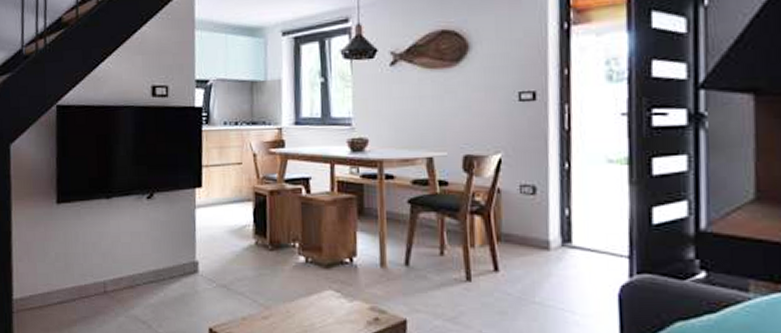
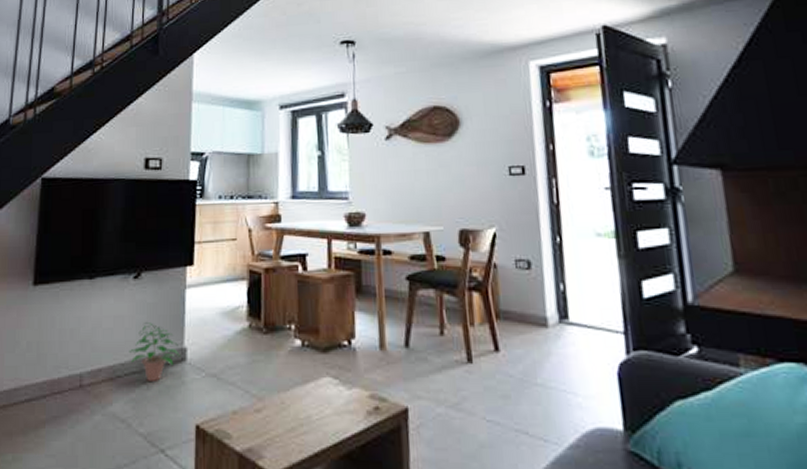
potted plant: none [146,238,194,291] -> present [128,322,181,383]

